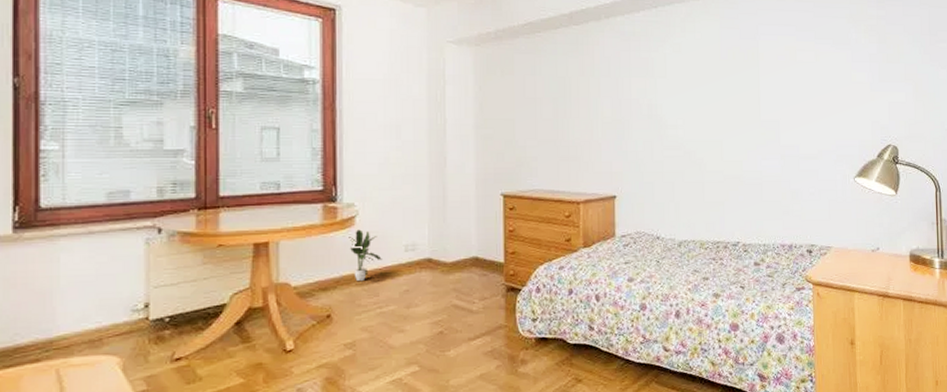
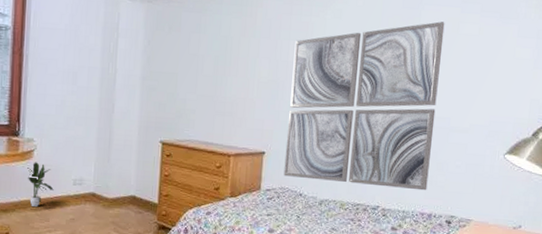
wall art: none [636,51,785,222] -> present [283,21,445,191]

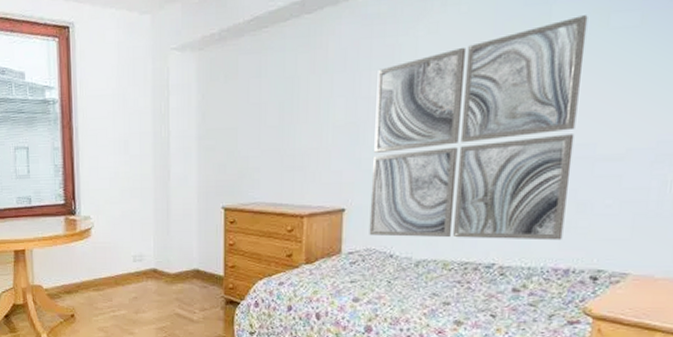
potted plant: present [27,162,54,207] -> none [86,240,114,286]

